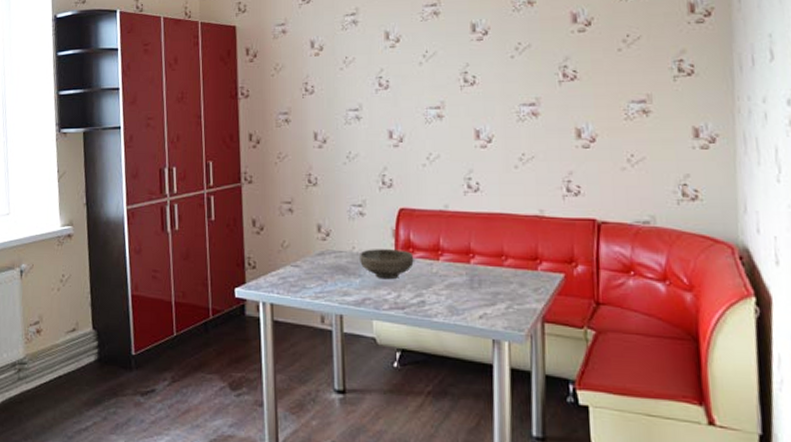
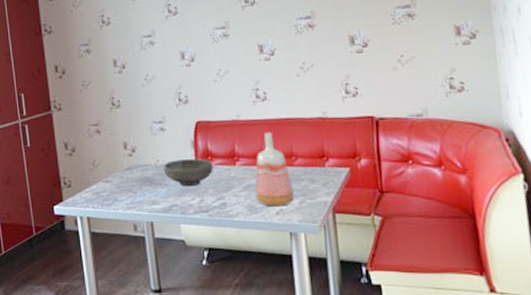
vase: none [458,226,501,310] -> present [255,132,294,207]

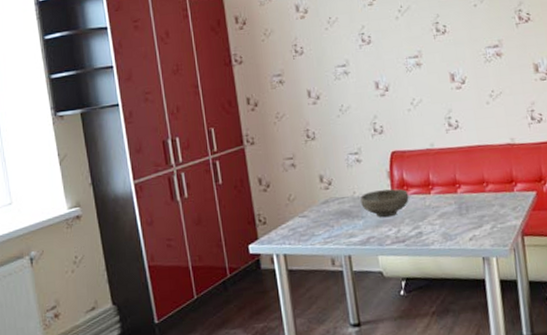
vase: present [255,132,294,207] -> none [449,159,486,233]

